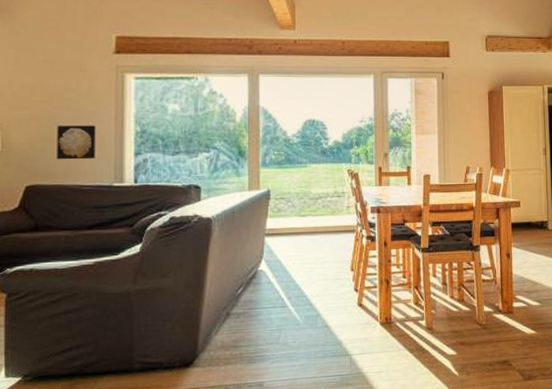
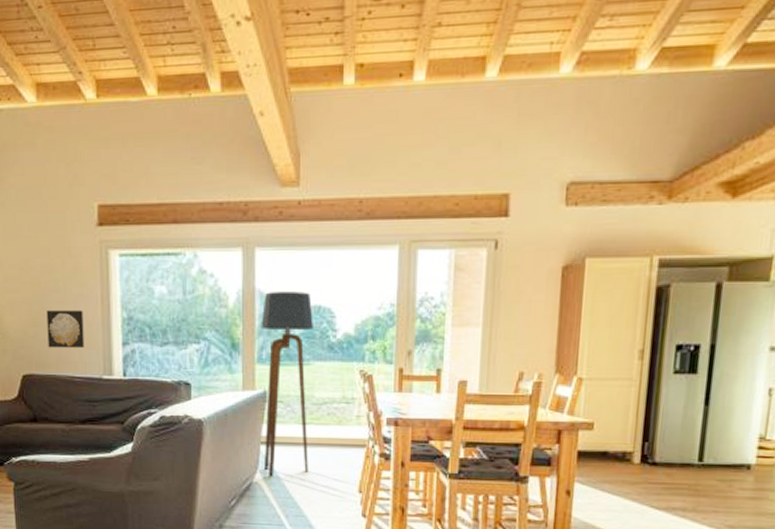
floor lamp: none [264,109,310,264] -> present [261,292,315,477]

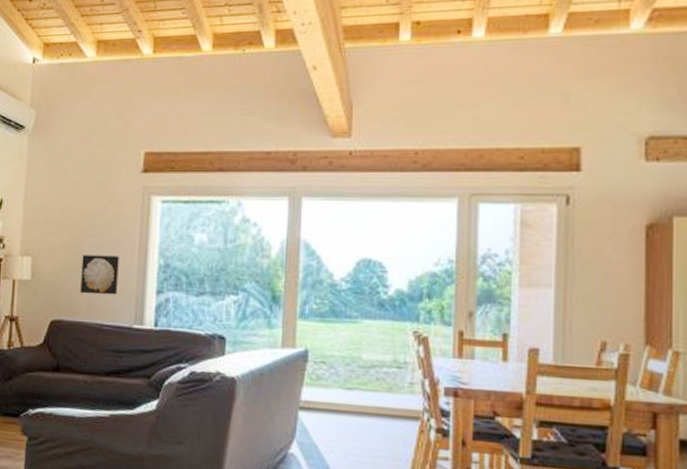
floor lamp: present [261,292,315,477] -> none [301,243,364,448]

